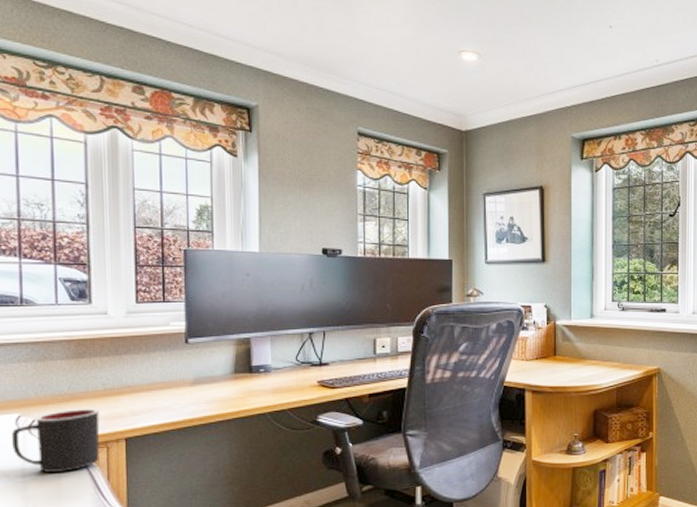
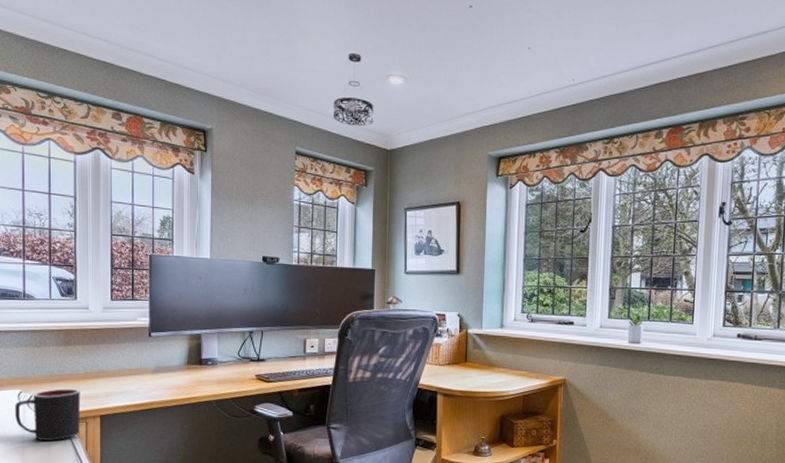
pendant light: none [400,25,446,105] -> present [334,52,374,126]

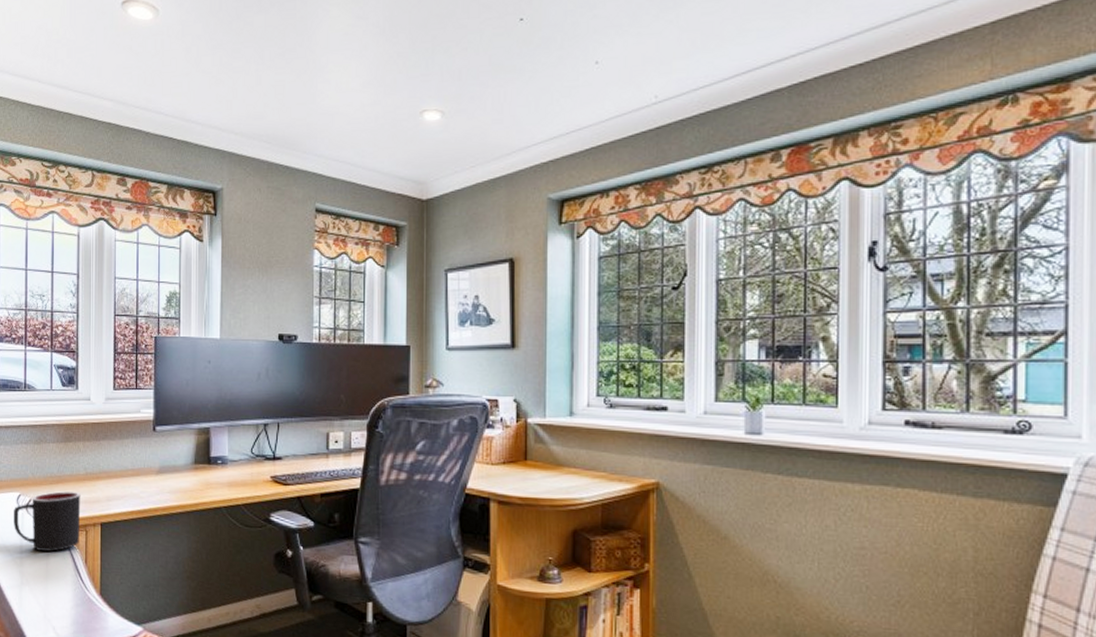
pendant light: present [334,52,374,126] -> none [359,87,406,174]

